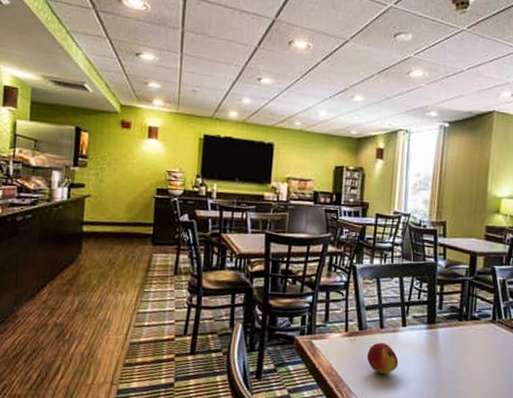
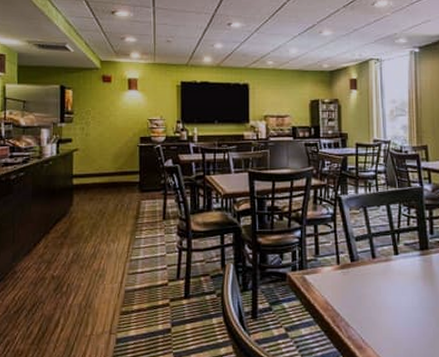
apple: present [366,342,399,374] -> none [361,273,395,305]

